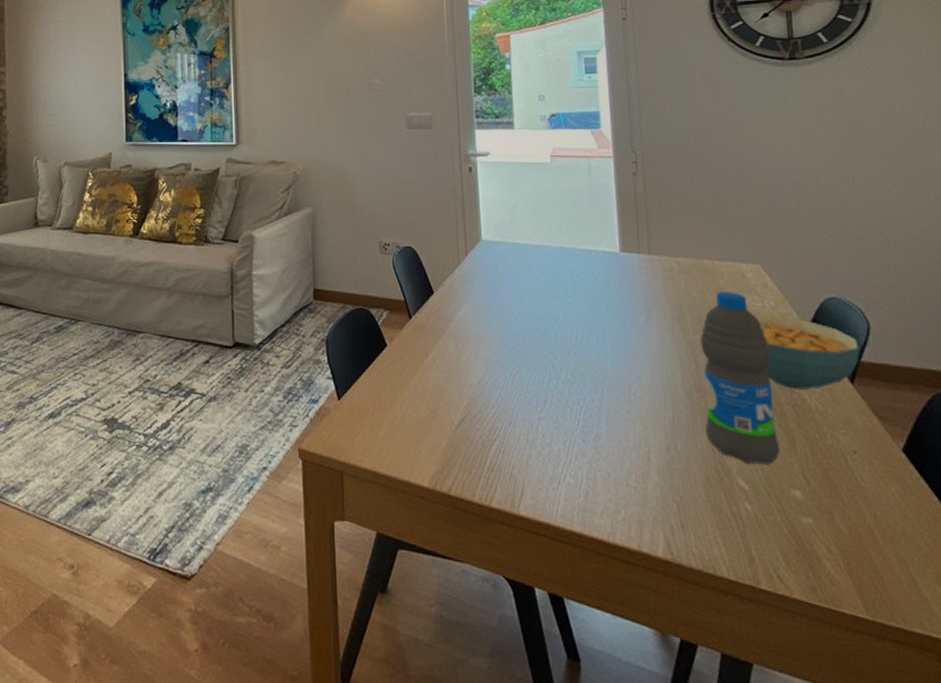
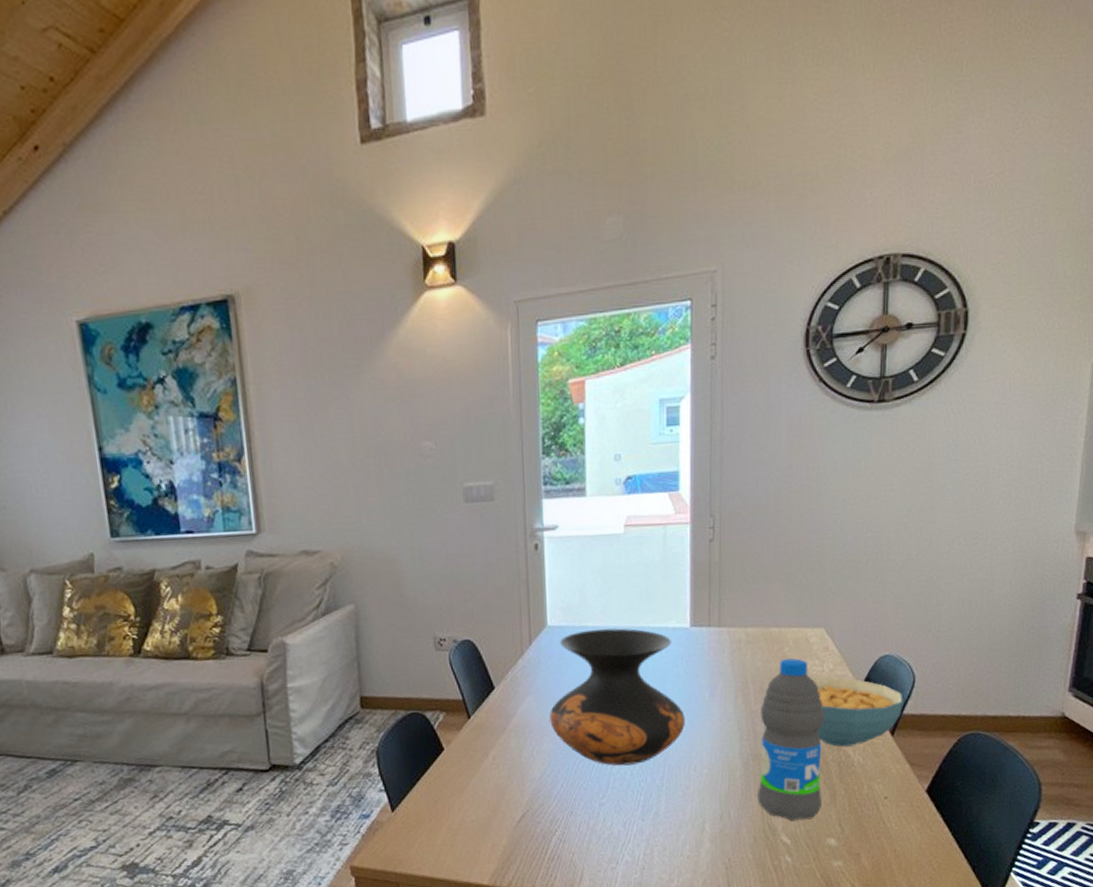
vase: none [486,246,622,382] -> present [550,628,685,766]

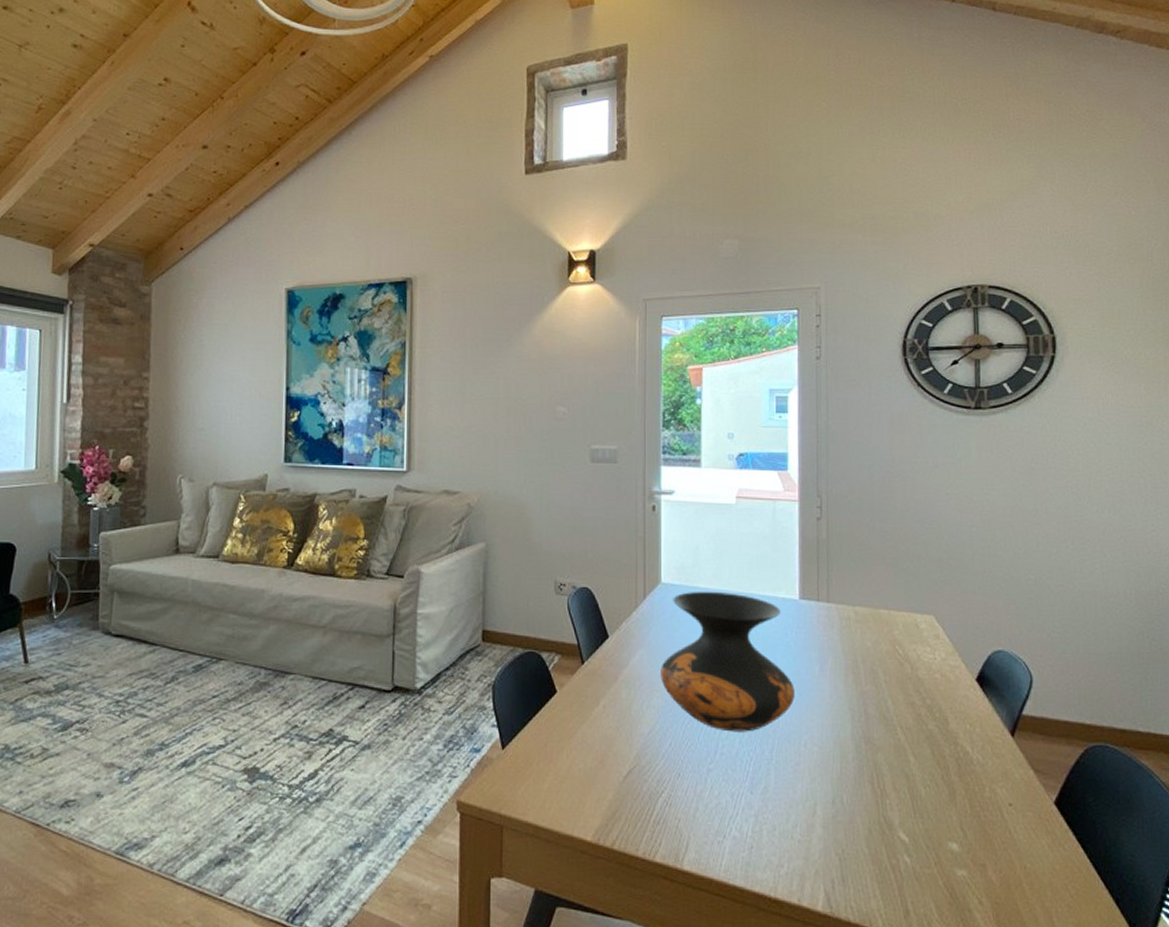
water bottle: present [758,658,825,821] -> none [871,642,940,817]
cereal bowl: present [811,677,904,747] -> none [923,664,1022,742]

